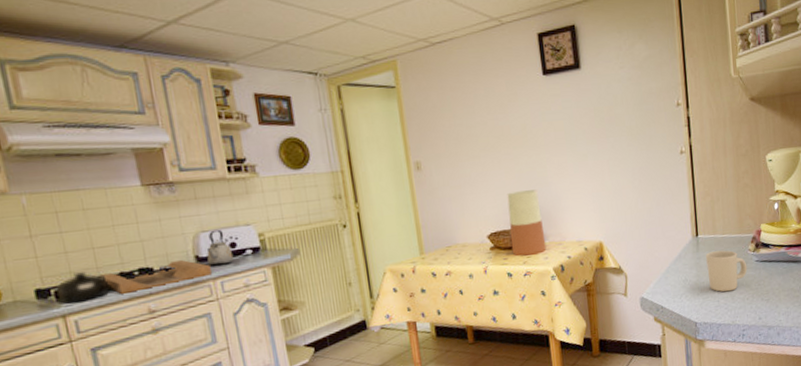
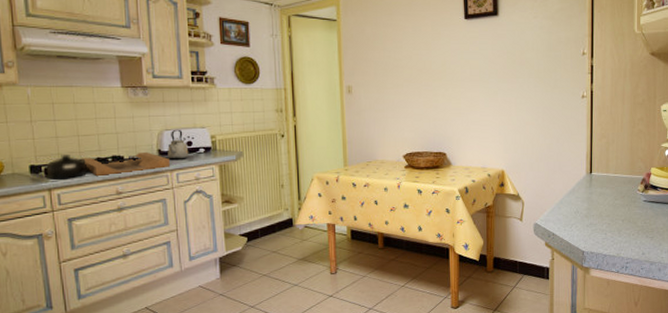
vase: present [507,189,546,256] -> none [423,119,454,176]
mug: present [706,250,748,292] -> none [598,188,635,226]

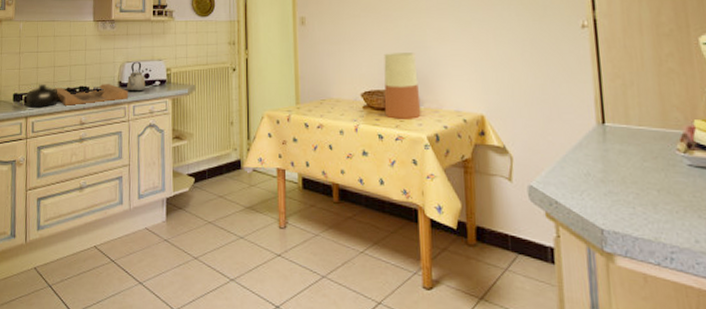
vase: none [423,119,454,176] -> present [384,53,421,119]

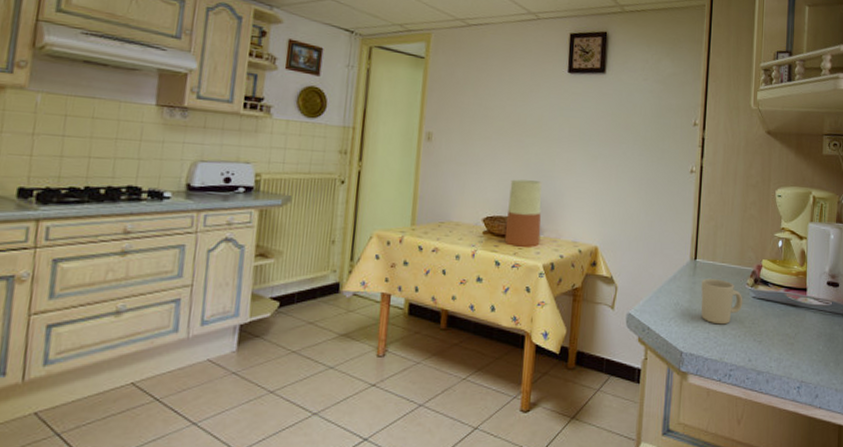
saucepan: present [26,84,58,109] -> none [38,178,93,210]
cutting board: present [54,83,128,107] -> none [86,184,199,210]
kettle: present [127,61,146,93] -> none [197,161,225,200]
mug: none [615,145,676,198] -> present [701,278,743,325]

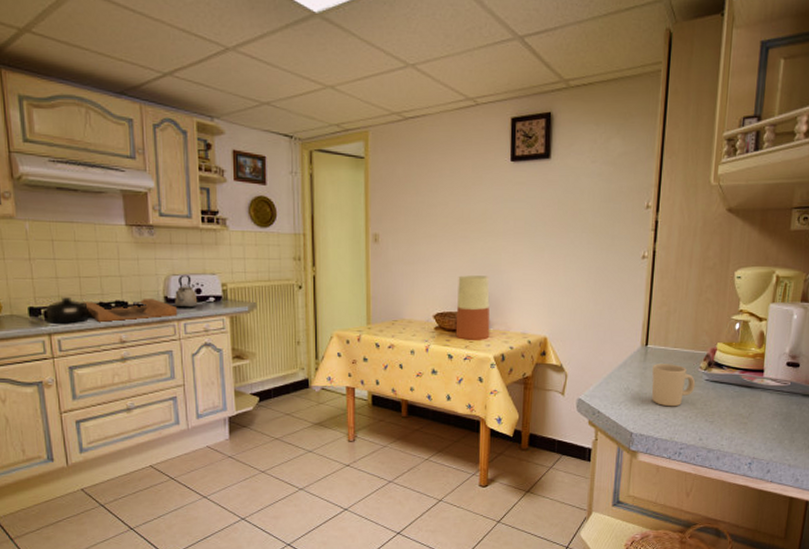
saucepan: none [38,178,93,210] -> present [45,297,89,325]
cutting board: none [86,184,199,210] -> present [82,298,177,323]
kettle: none [197,161,225,200] -> present [175,274,198,309]

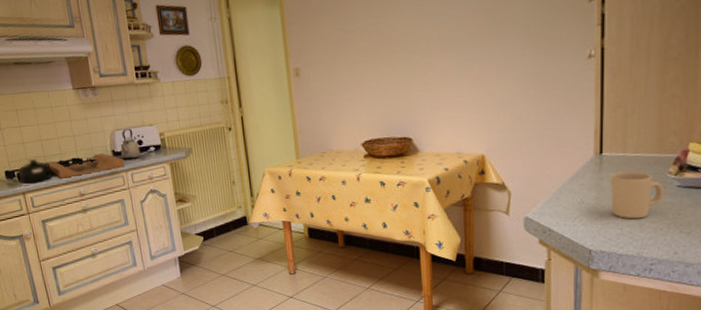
vase: present [455,275,490,340] -> none [383,97,422,166]

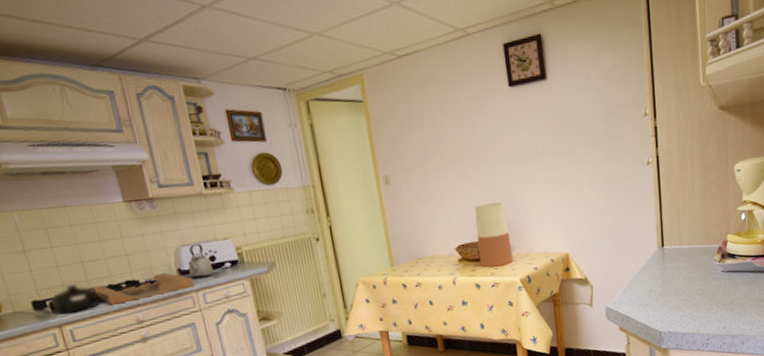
vase: none [383,97,422,166] -> present [474,202,513,268]
mug: present [610,171,665,219] -> none [671,260,713,302]

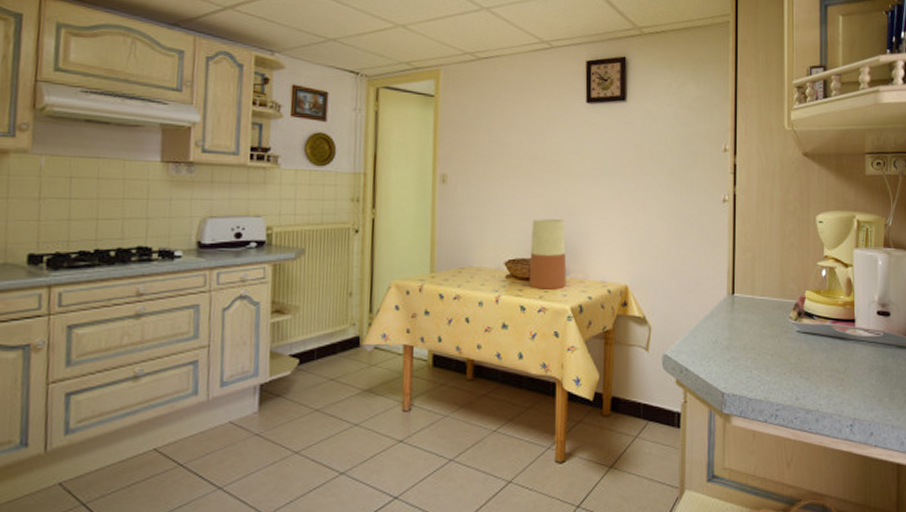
saucepan: present [50,284,99,316] -> none [48,242,103,275]
cutting board: present [89,272,194,306] -> none [96,243,210,273]
kettle: present [188,243,215,280] -> none [209,217,237,256]

